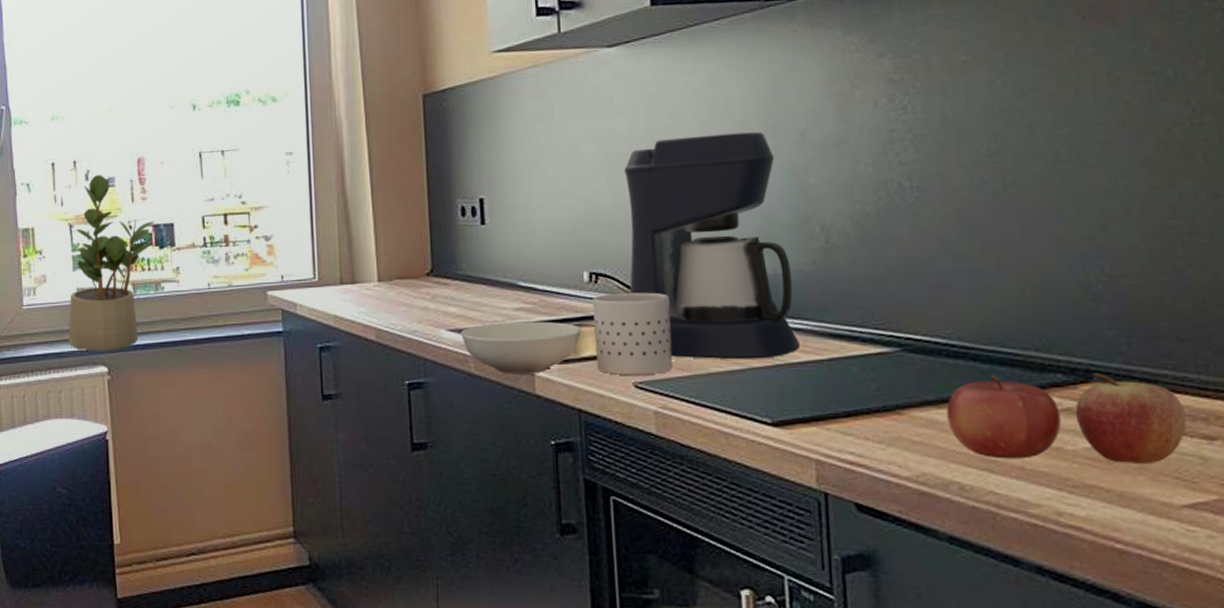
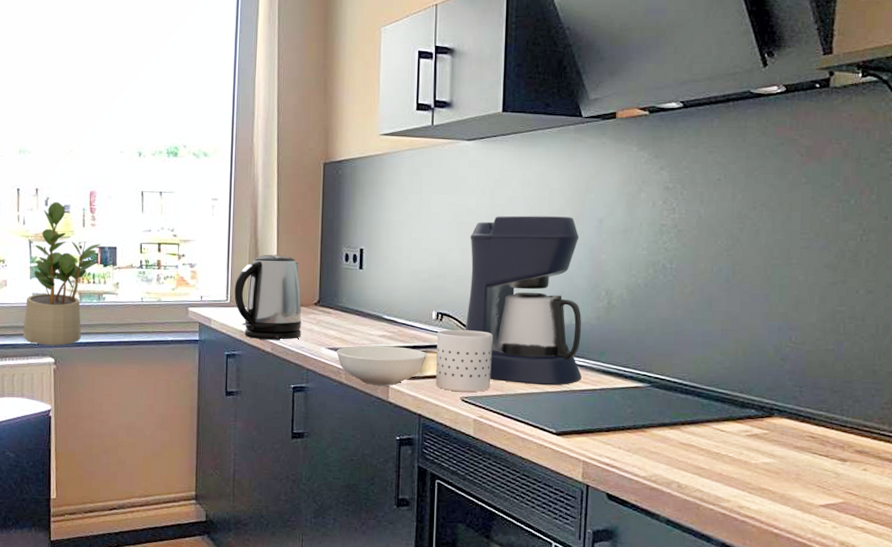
kettle: none [322,215,413,325] -> present [234,254,302,341]
fruit: present [946,375,1062,459] -> none [676,408,750,468]
fruit: present [1075,373,1187,463] -> none [760,411,830,475]

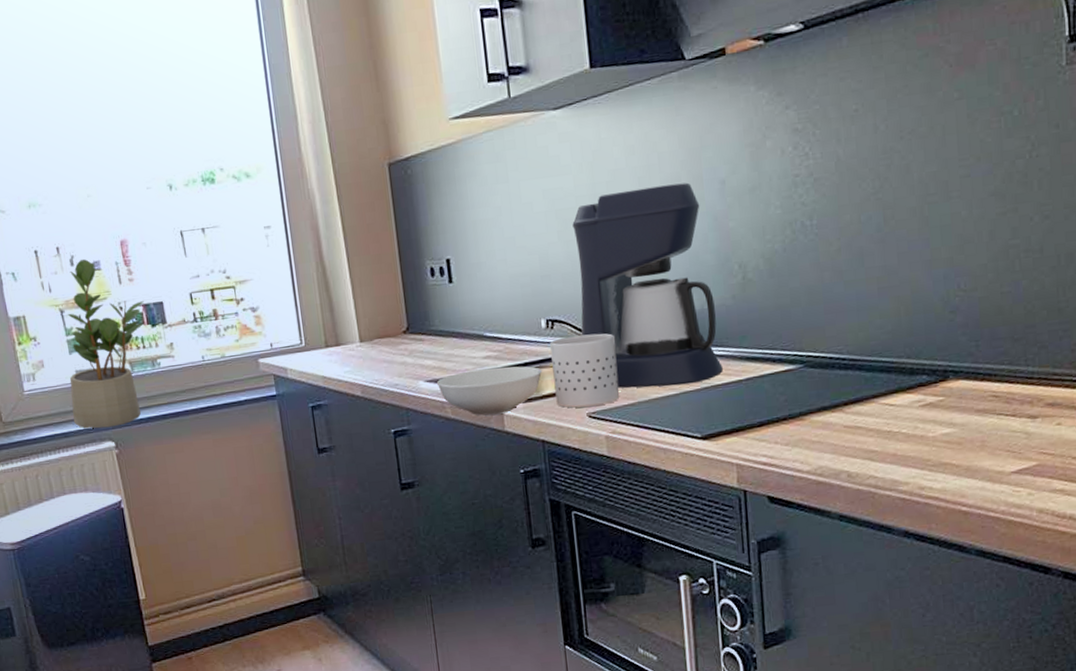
kettle: present [234,254,302,341] -> none [307,280,394,384]

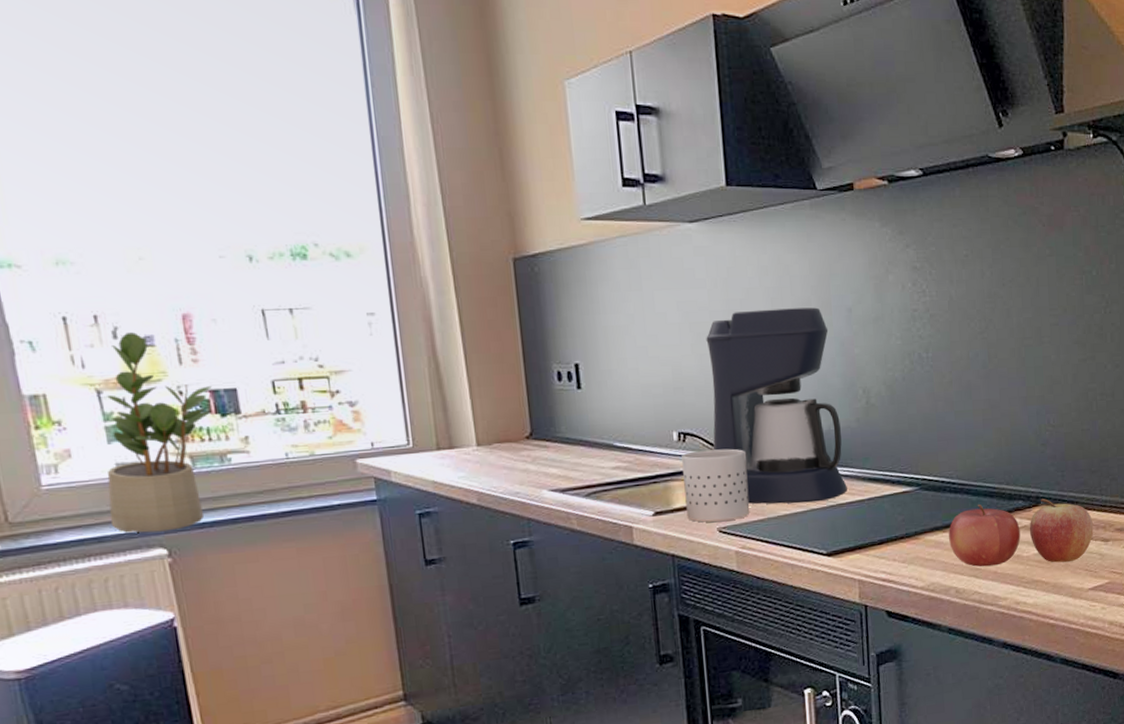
bowl: present [436,366,542,416] -> none [561,478,673,528]
fruit: none [838,381,925,449] -> present [949,504,1021,567]
fruit: none [935,372,1017,444] -> present [1029,499,1094,563]

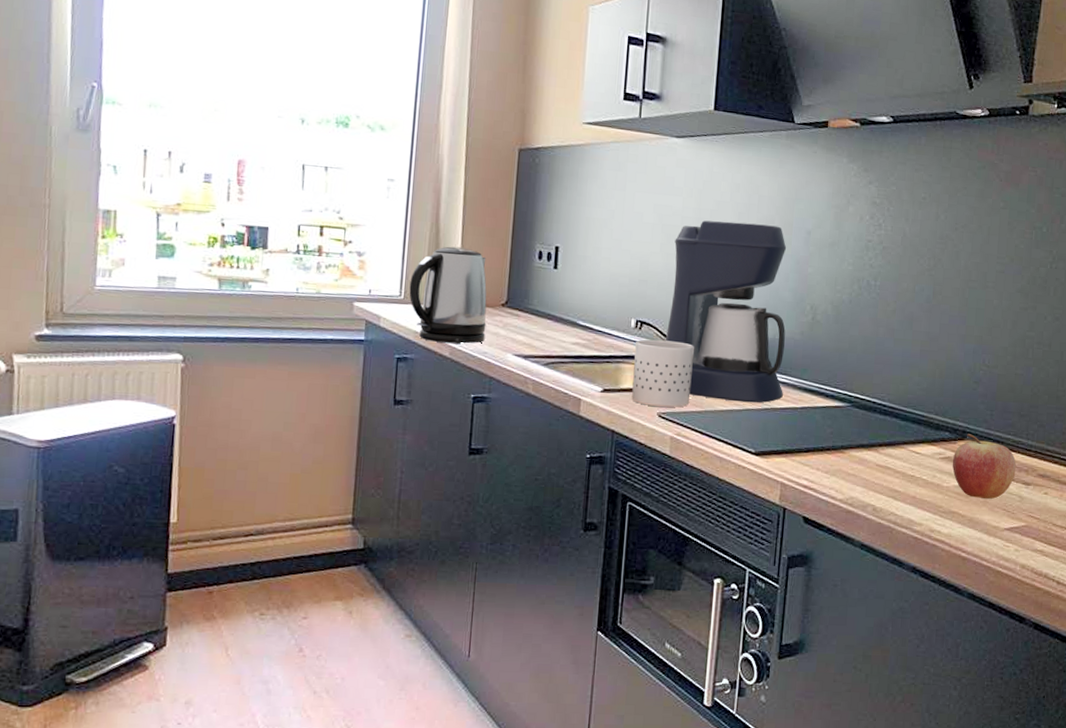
potted plant: present [107,332,212,533] -> none [142,169,249,341]
kettle: none [416,379,515,490] -> present [409,246,487,345]
fruit: present [949,504,1021,567] -> none [873,430,944,491]

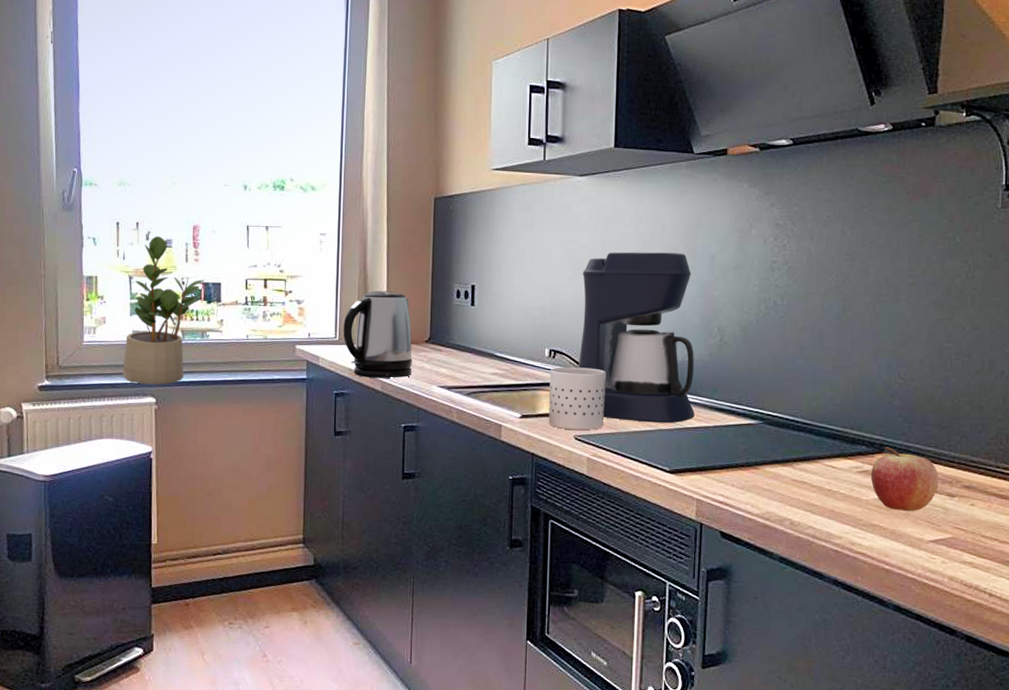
potted plant: none [142,169,249,341] -> present [122,236,204,385]

